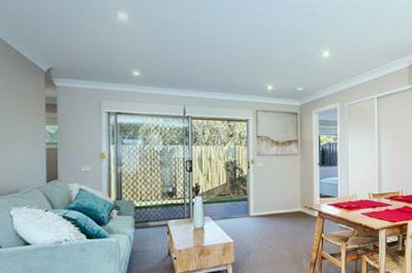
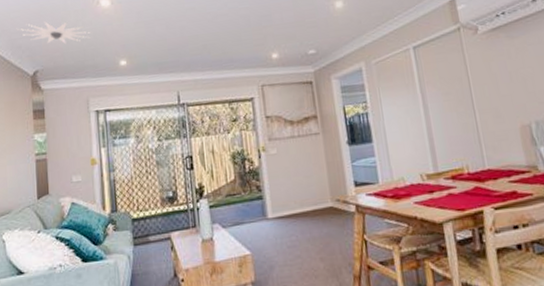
ceiling light: none [31,22,106,49] -> present [16,21,91,44]

